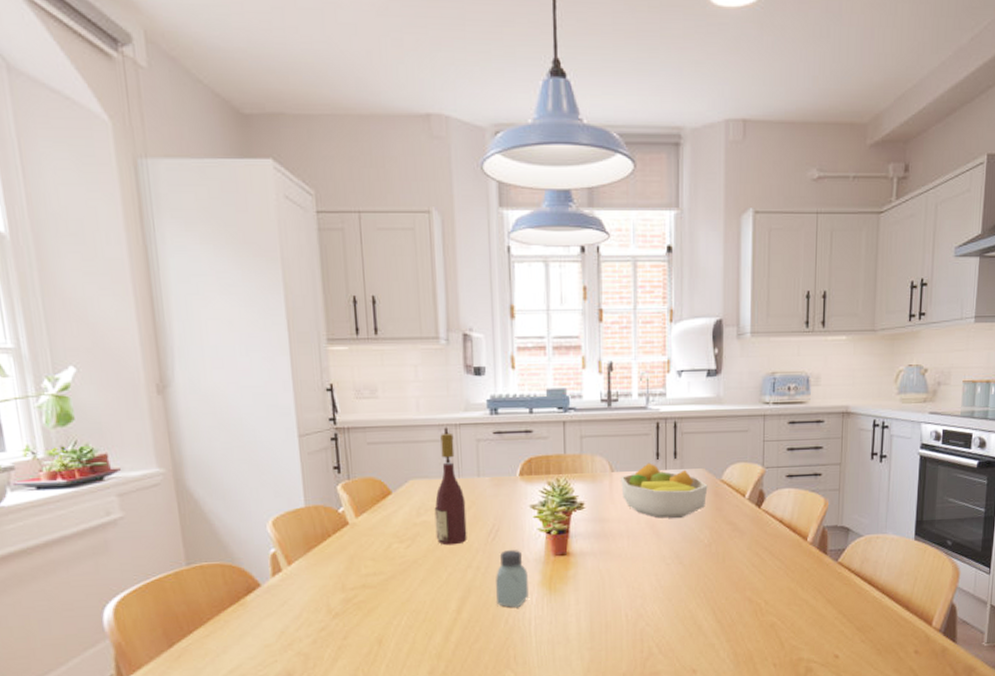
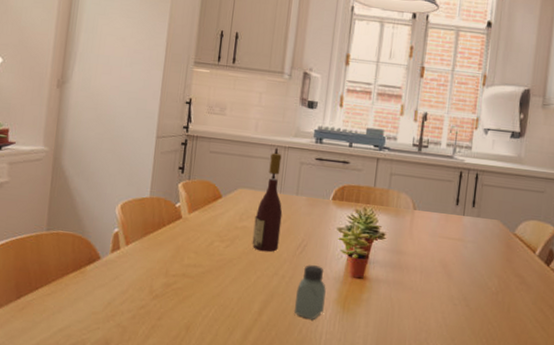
fruit bowl: present [620,462,708,519] -> none [420,207,501,264]

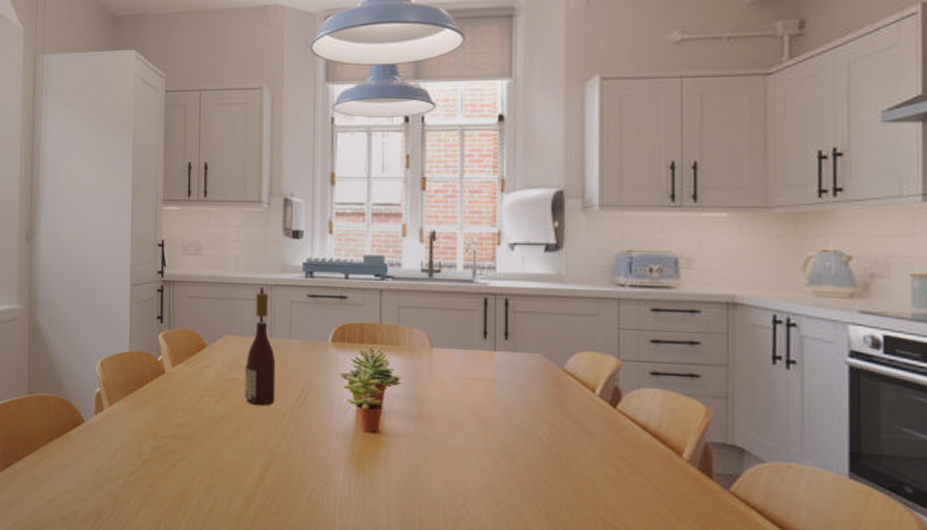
saltshaker: present [294,265,326,320] -> none [301,419,335,484]

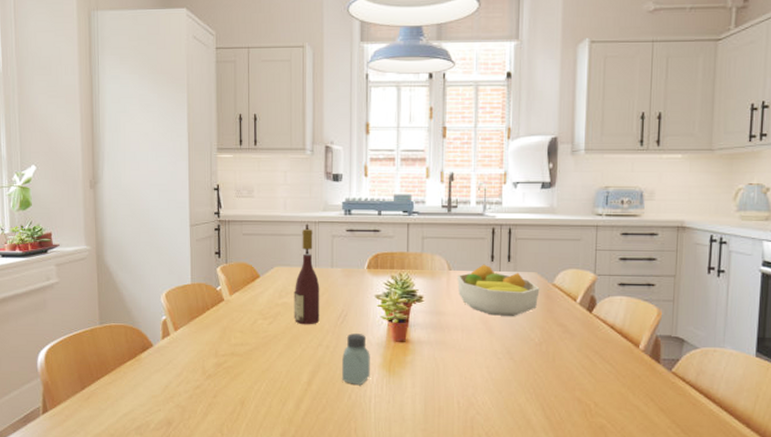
saltshaker: none [301,419,335,484] -> present [342,333,370,386]
fruit bowl: none [440,341,547,409] -> present [456,264,540,317]

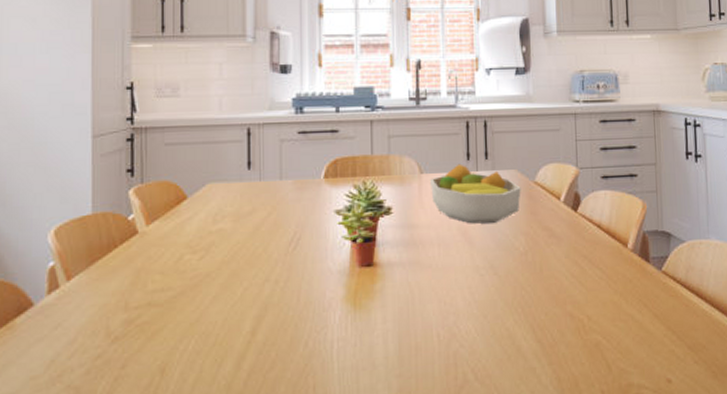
wine bottle: present [294,229,320,325] -> none [232,134,266,256]
saltshaker: present [342,333,370,386] -> none [296,260,331,328]

